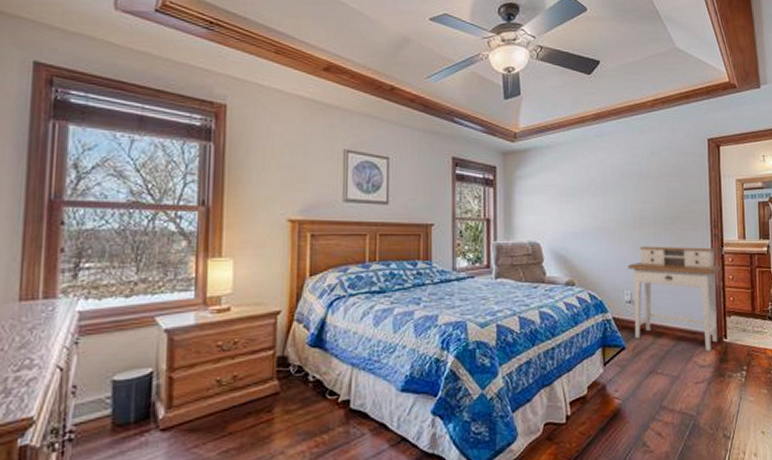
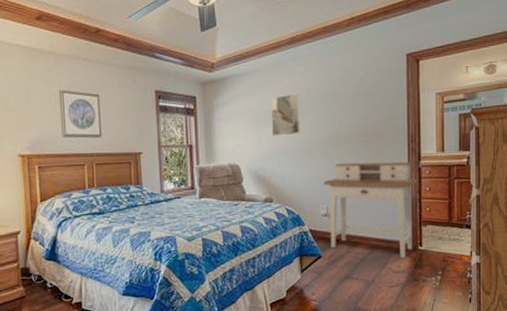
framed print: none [575,170,605,214] -> present [271,93,301,136]

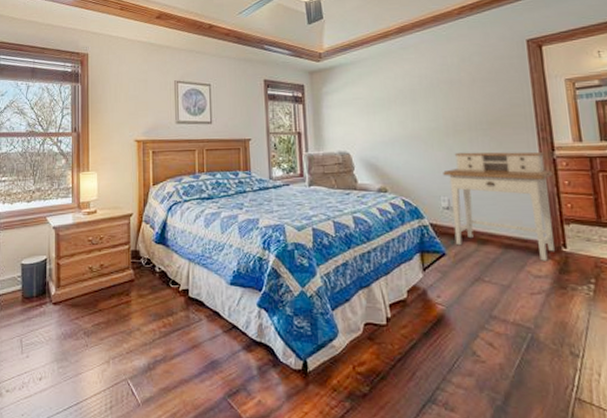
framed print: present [271,93,301,136] -> none [381,81,414,124]

